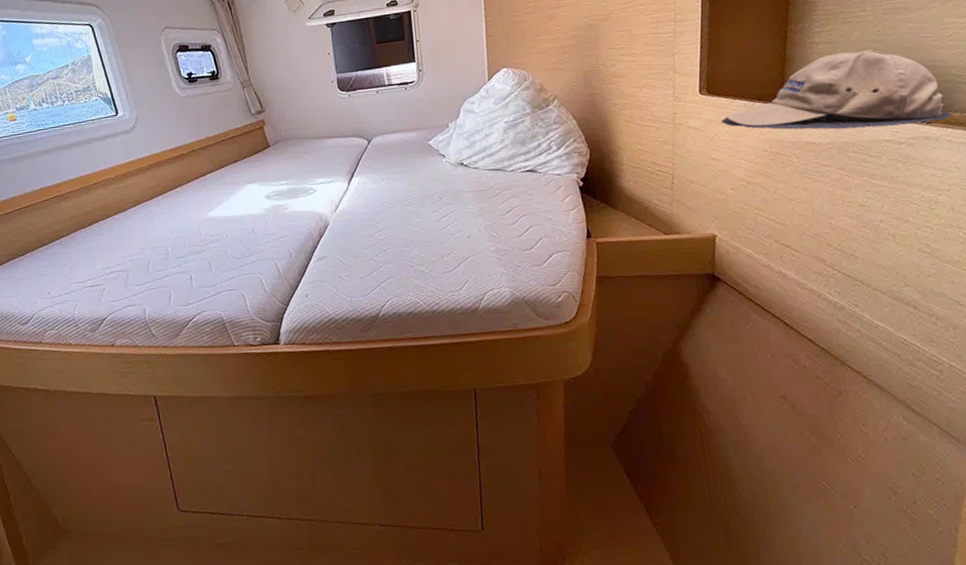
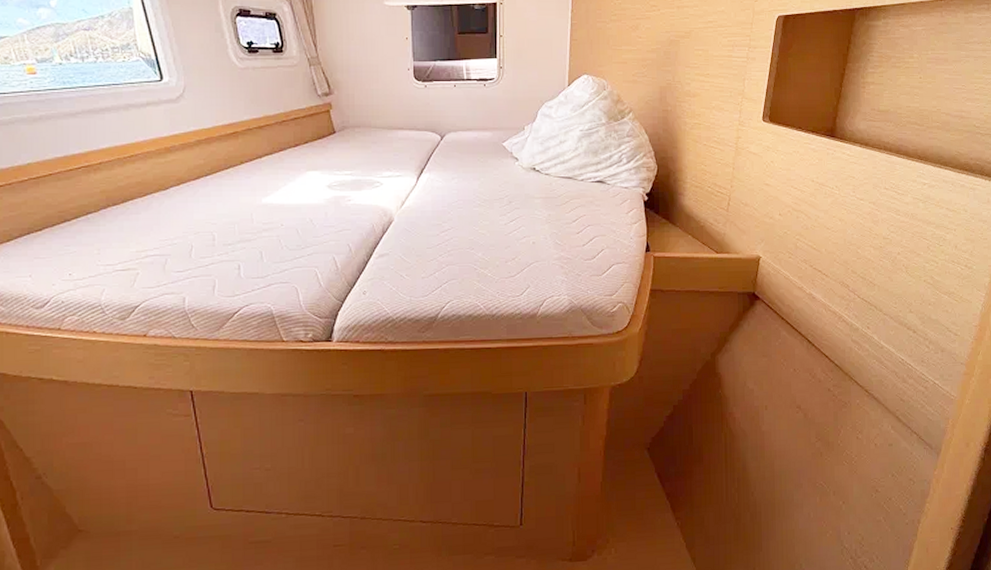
baseball cap: present [720,49,953,130] -> none [778,94,968,168]

